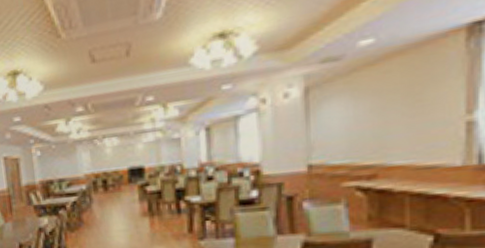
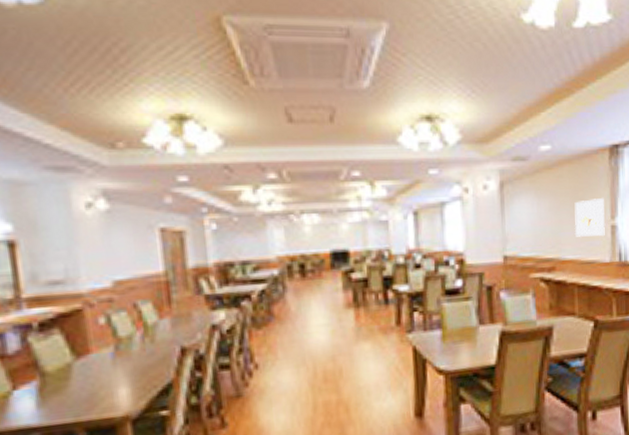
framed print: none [407,88,456,139] -> present [574,197,605,237]

